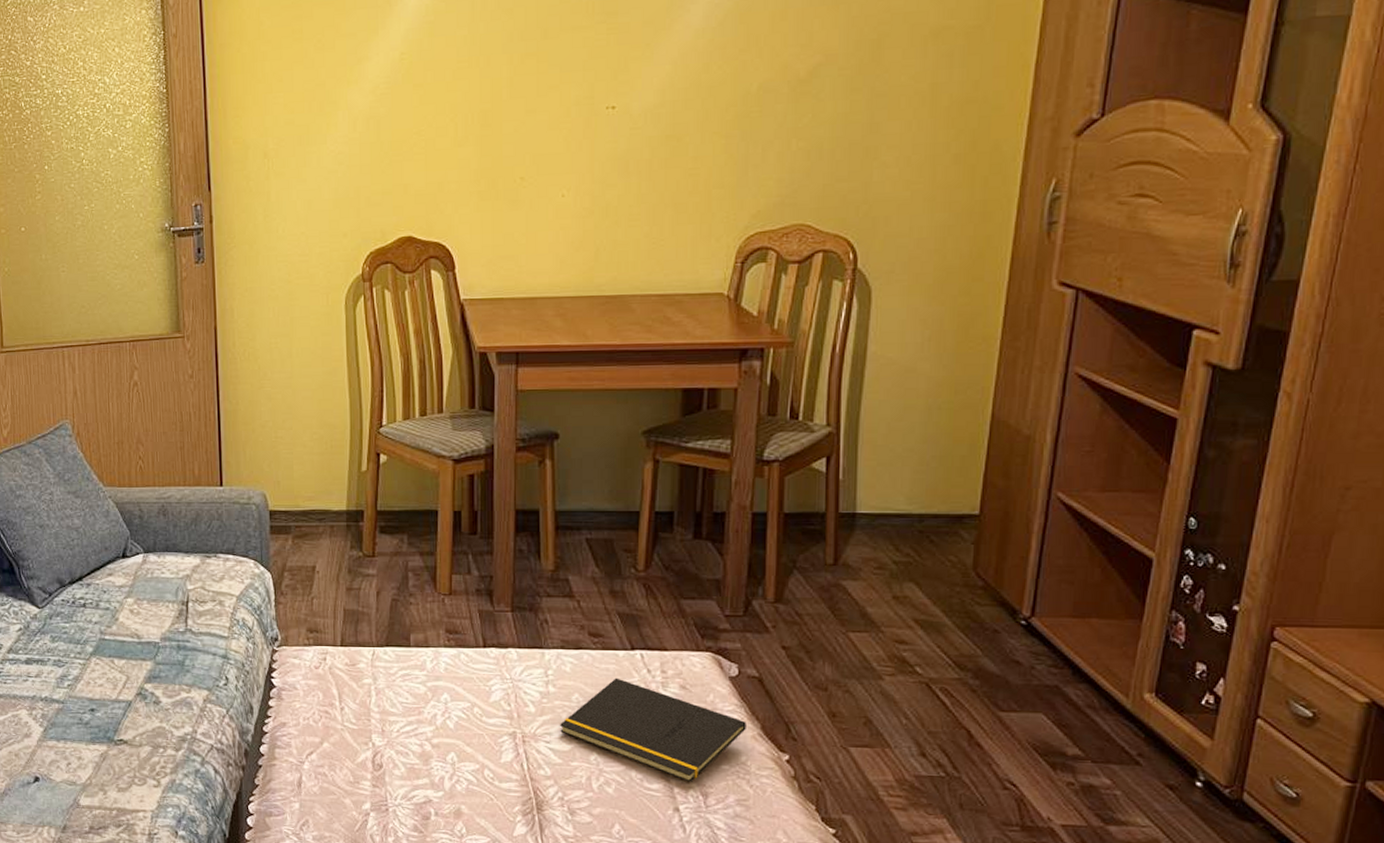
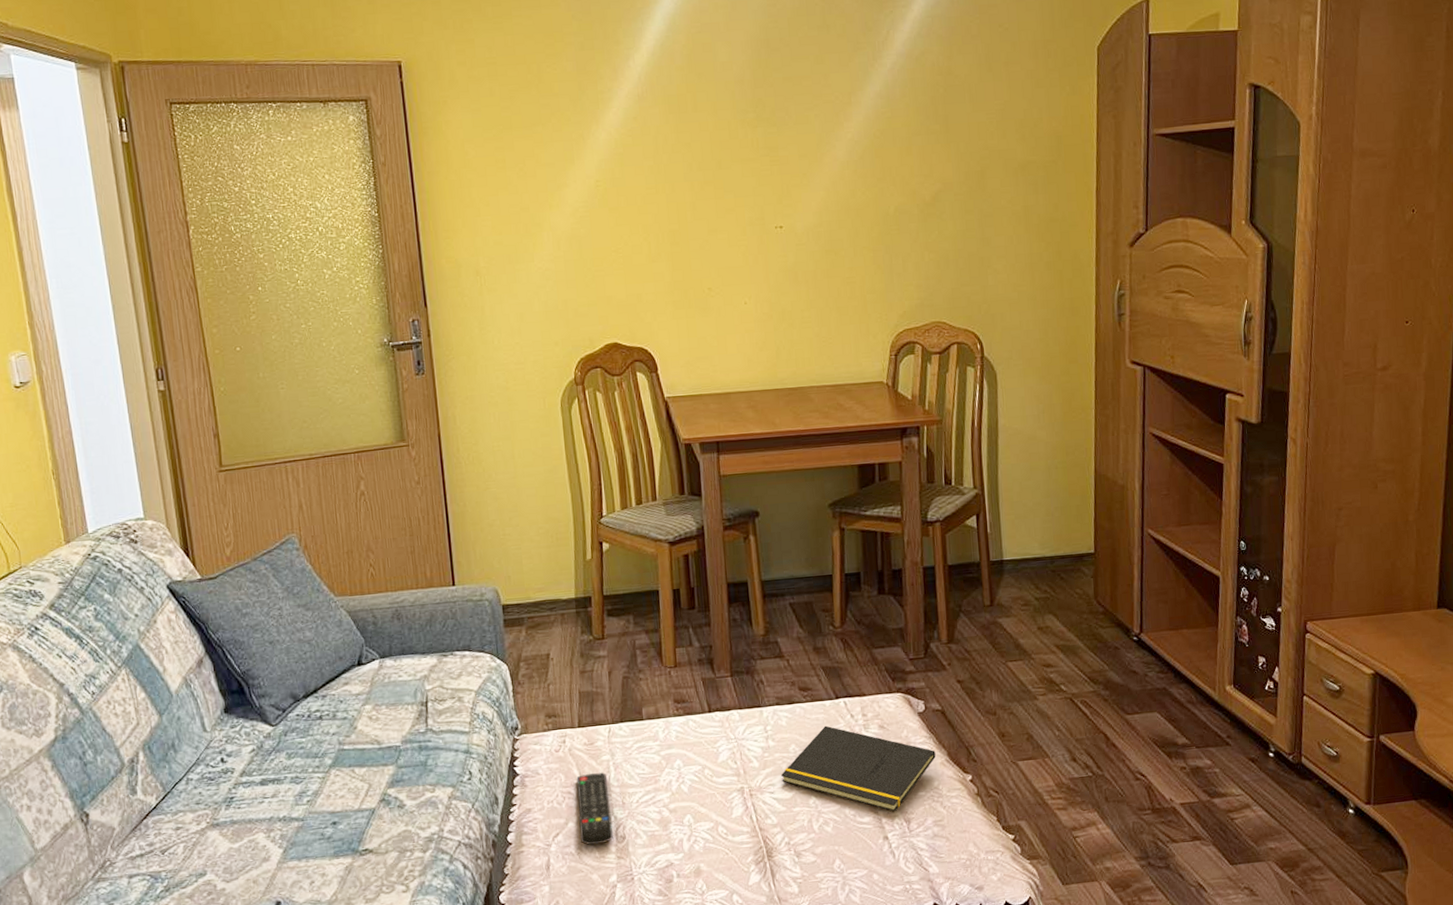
remote control: none [335,695,371,770] -> present [576,772,614,845]

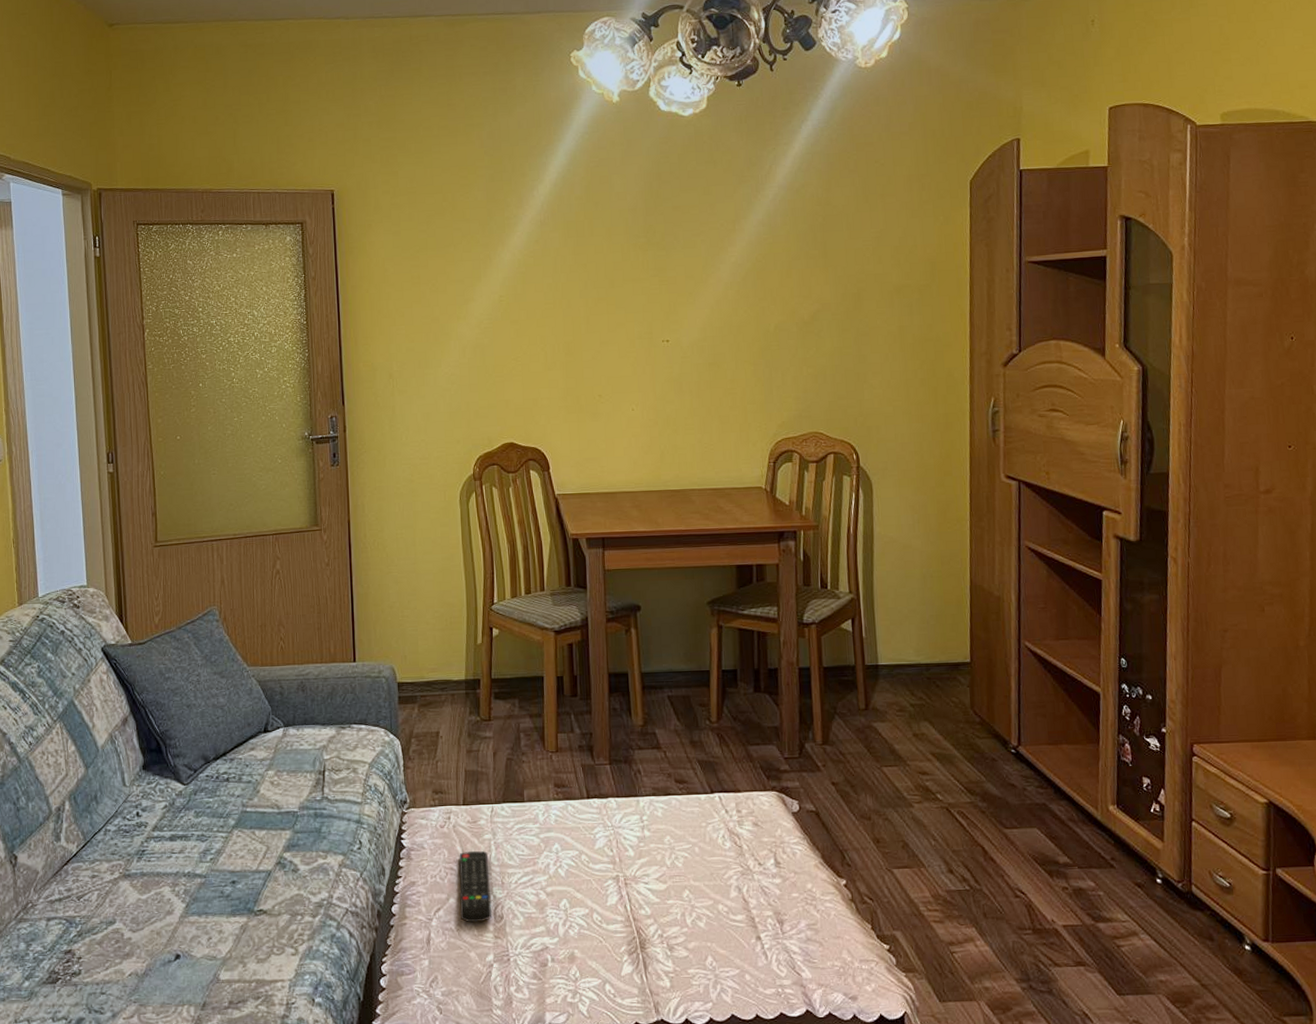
notepad: present [781,725,936,812] -> none [656,819,810,911]

